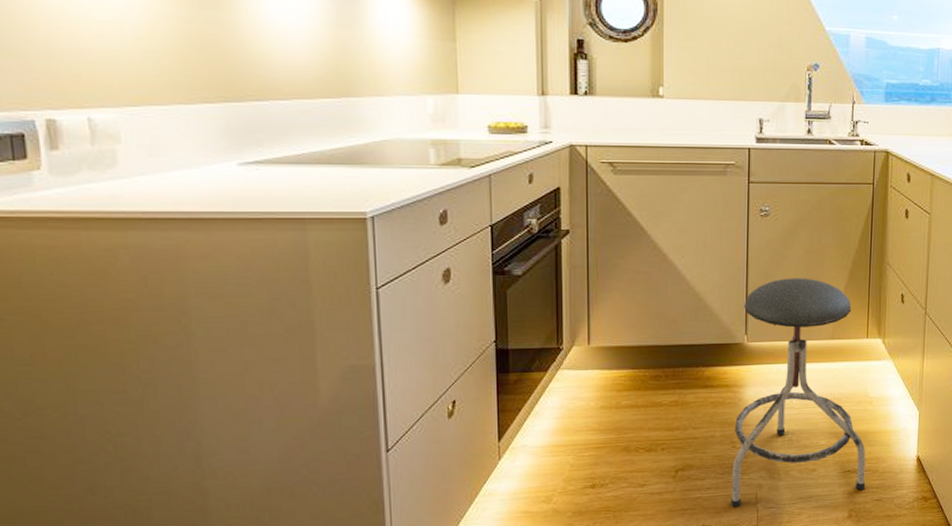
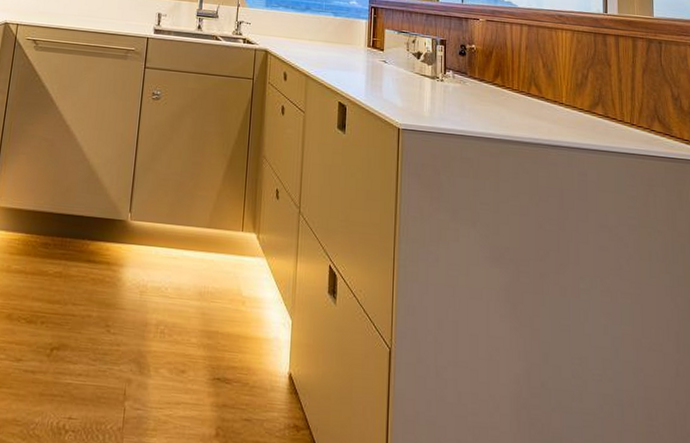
stool: present [731,278,866,508] -> none [99,160,237,405]

